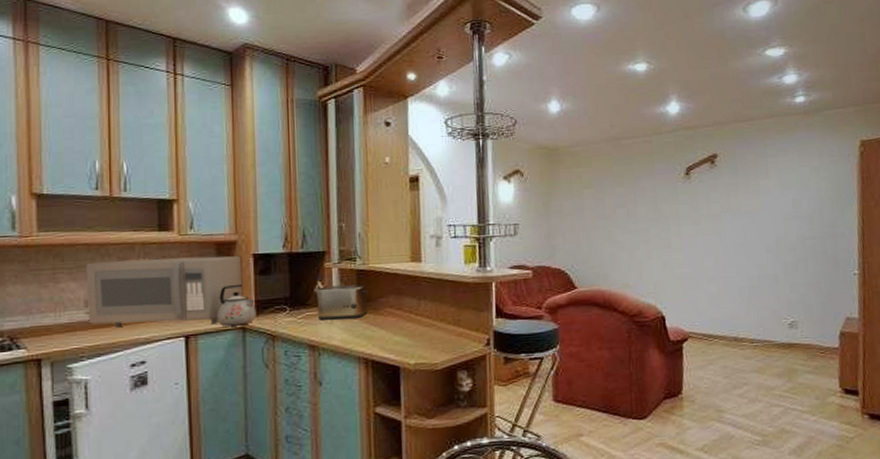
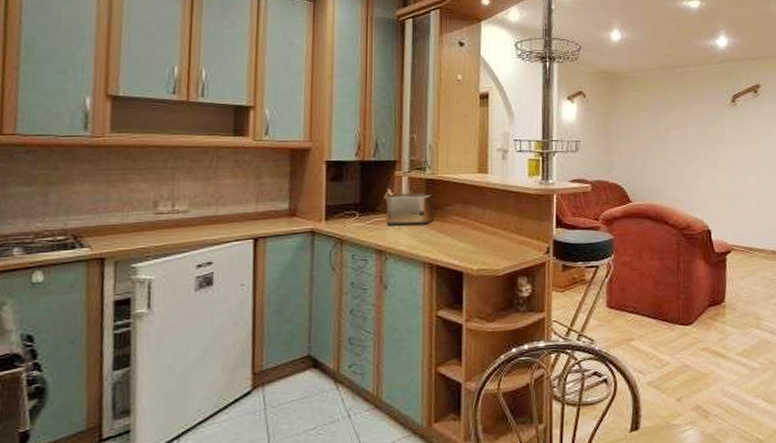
microwave: present [86,256,243,328] -> none [156,161,314,229]
kettle: present [217,284,257,327] -> none [286,189,326,230]

